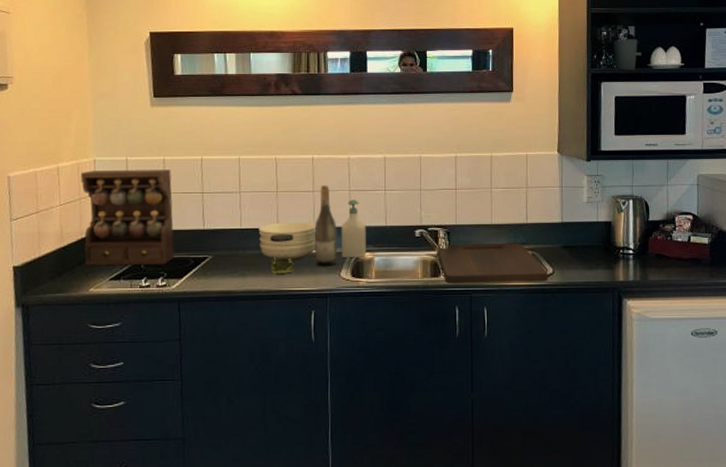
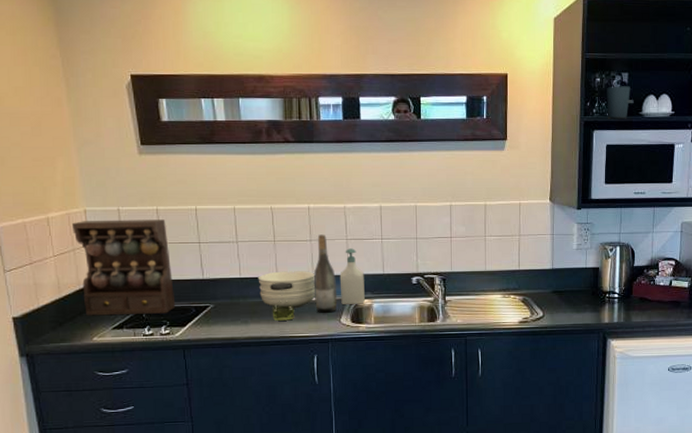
cutting board: present [437,243,548,284] -> none [433,289,538,328]

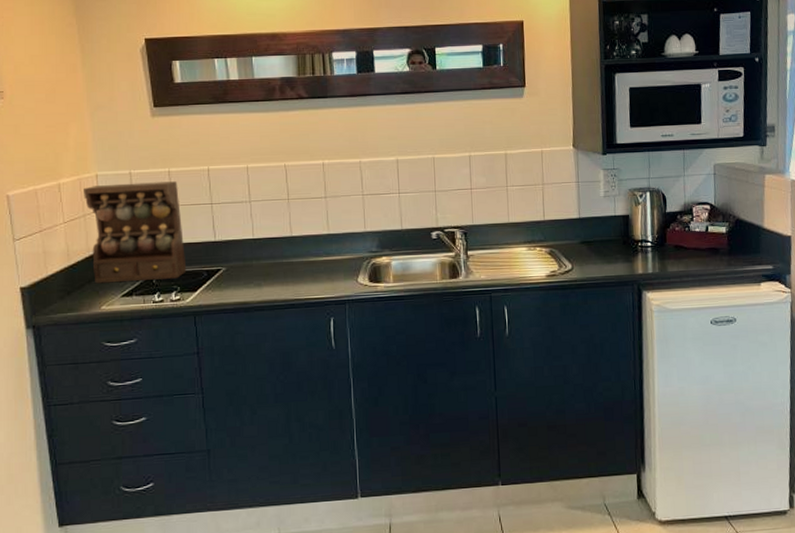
bowl: present [258,271,316,309] -> none [271,229,332,269]
jar: present [270,282,295,321] -> none [284,241,310,283]
wine bottle: present [313,234,338,314] -> none [328,190,354,274]
soap bottle: present [339,248,365,304] -> none [356,204,383,263]
cup: present [607,86,634,120] -> none [626,27,655,62]

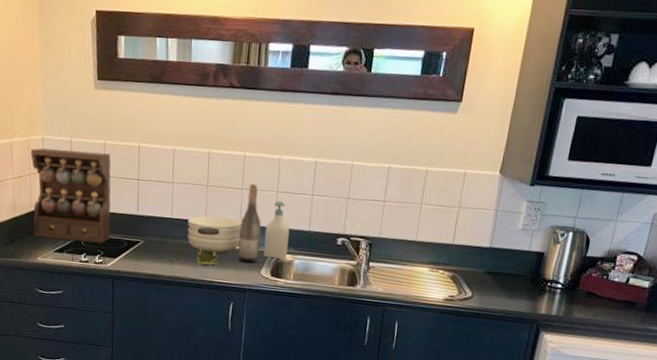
bowl: none [271,229,332,269] -> present [187,216,241,255]
jar: none [284,241,310,283] -> present [196,226,220,266]
wine bottle: none [328,190,354,274] -> present [238,184,262,264]
soap bottle: none [356,204,383,263] -> present [263,201,290,259]

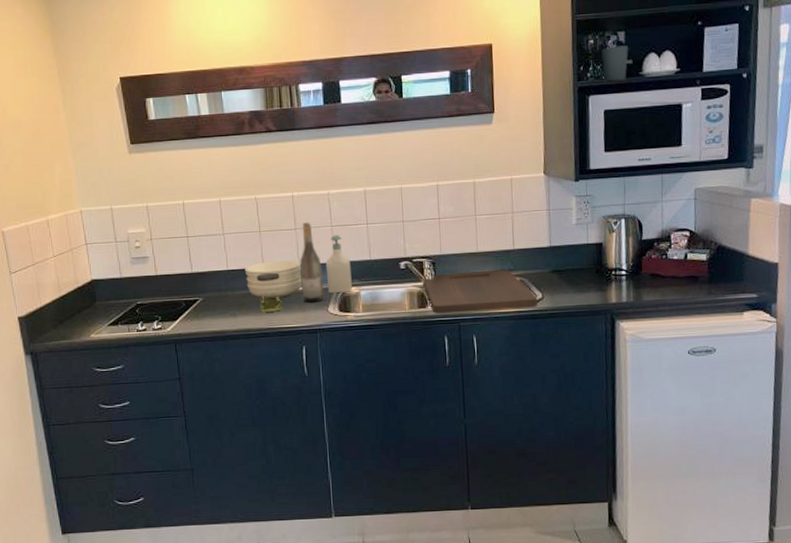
spice rack: present [31,148,111,244] -> none [70,216,167,314]
cutting board: none [356,255,466,305] -> present [423,270,537,314]
cup: none [584,49,620,89] -> present [601,45,633,83]

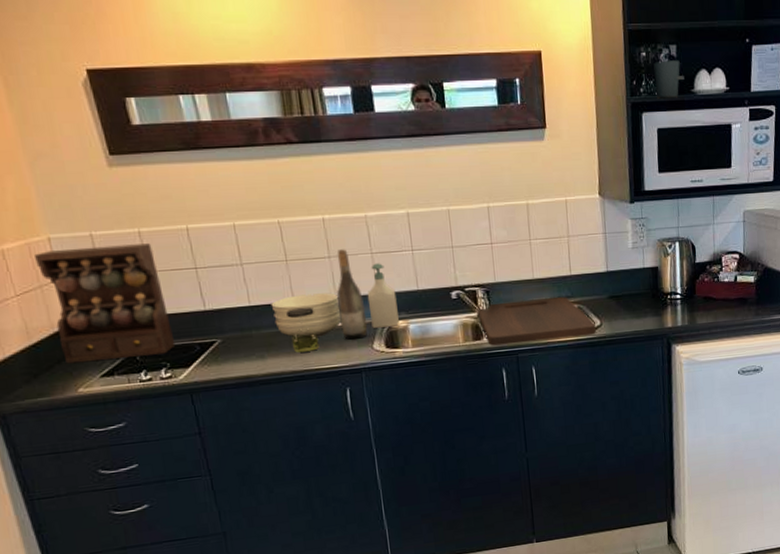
spice rack: none [70,216,167,314] -> present [34,243,176,364]

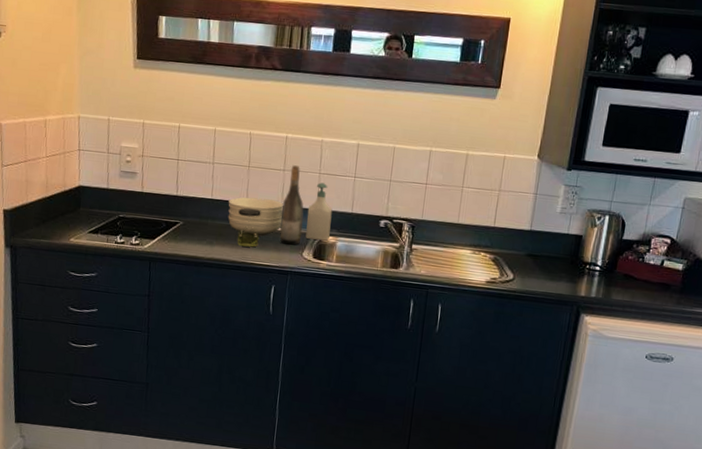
spice rack: present [34,243,176,364] -> none [65,126,150,225]
cutting board: present [476,297,596,346] -> none [399,237,508,287]
cup: present [653,60,685,100] -> none [615,41,648,79]

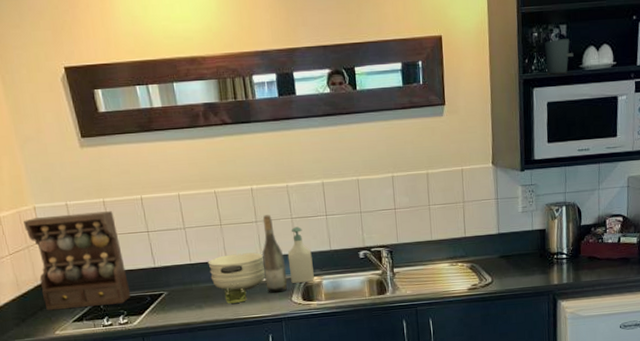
spice rack: none [65,126,150,225] -> present [23,211,131,311]
cup: none [615,41,648,79] -> present [545,39,574,76]

